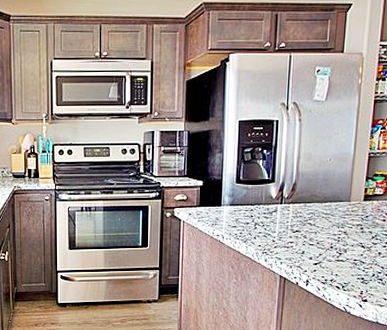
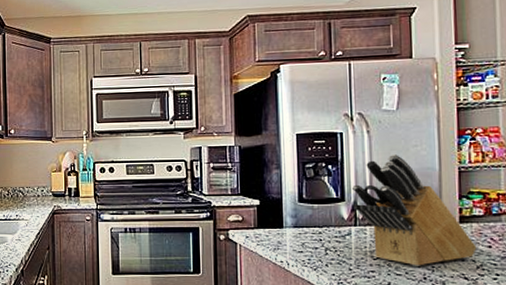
knife block: none [281,141,374,237] -> present [352,155,477,266]

